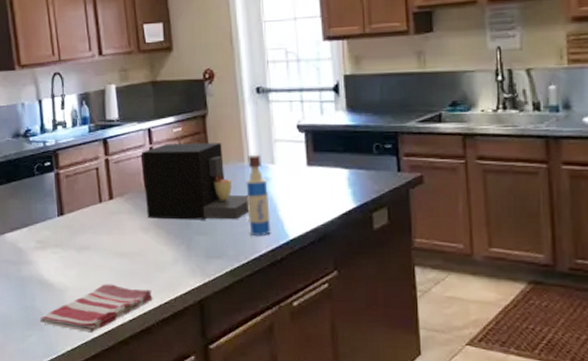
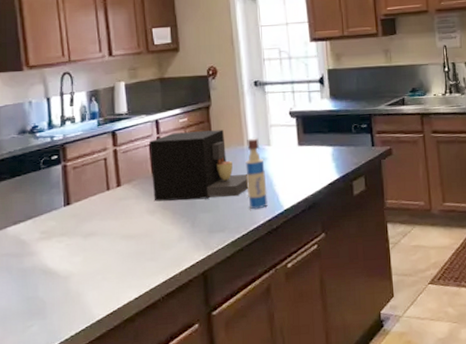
dish towel: present [40,284,153,333] -> none [42,265,159,315]

